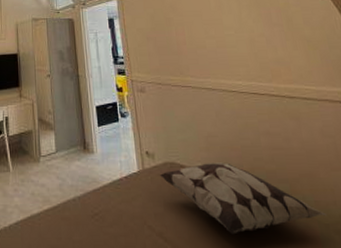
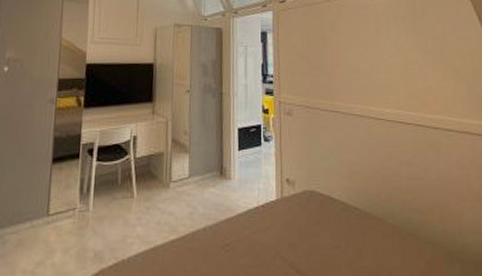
decorative pillow: present [159,162,328,235] -> none [298,192,453,264]

